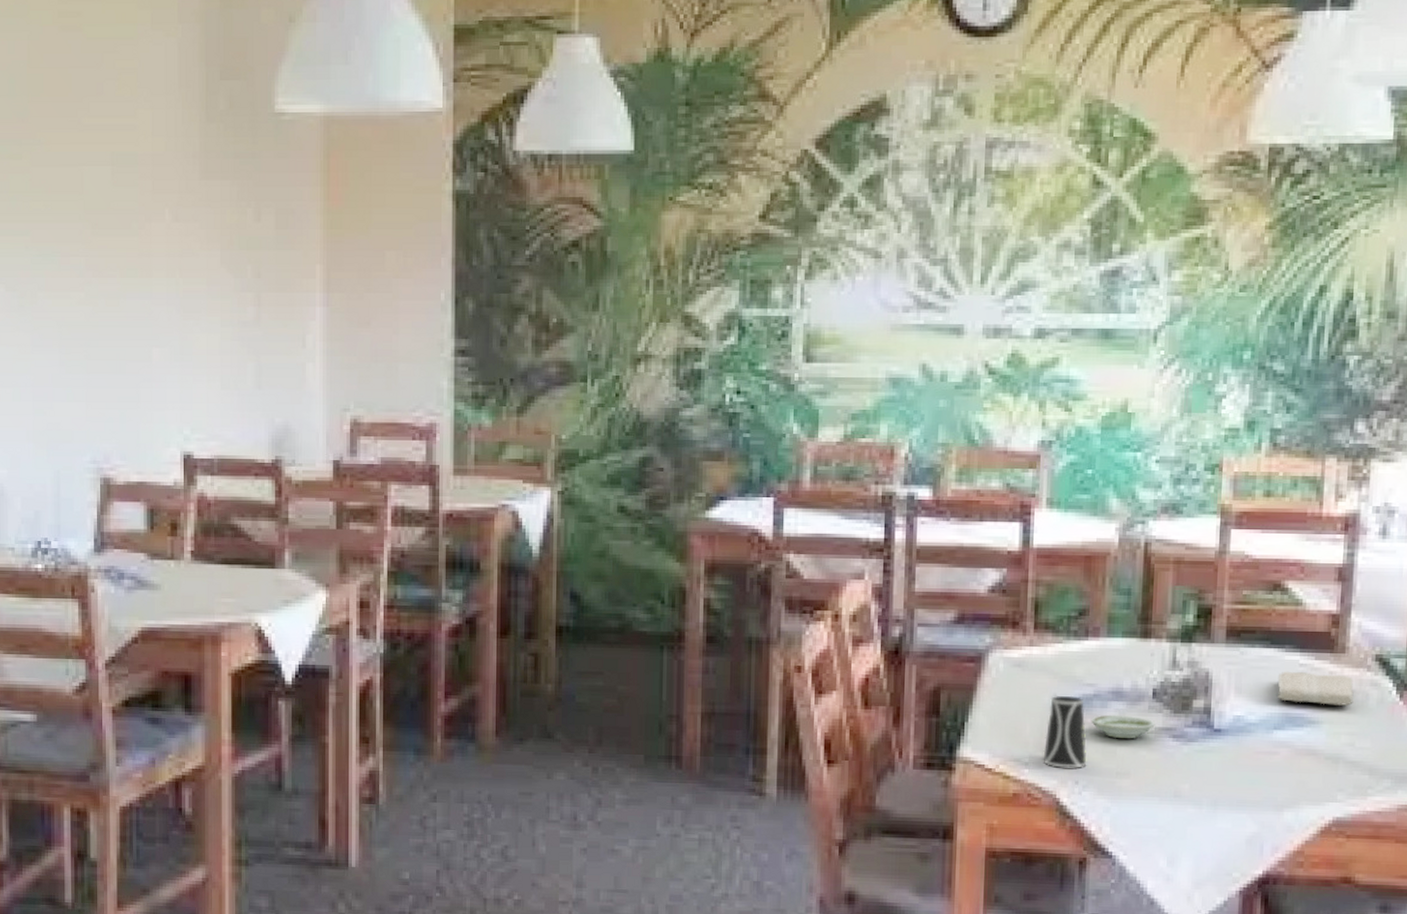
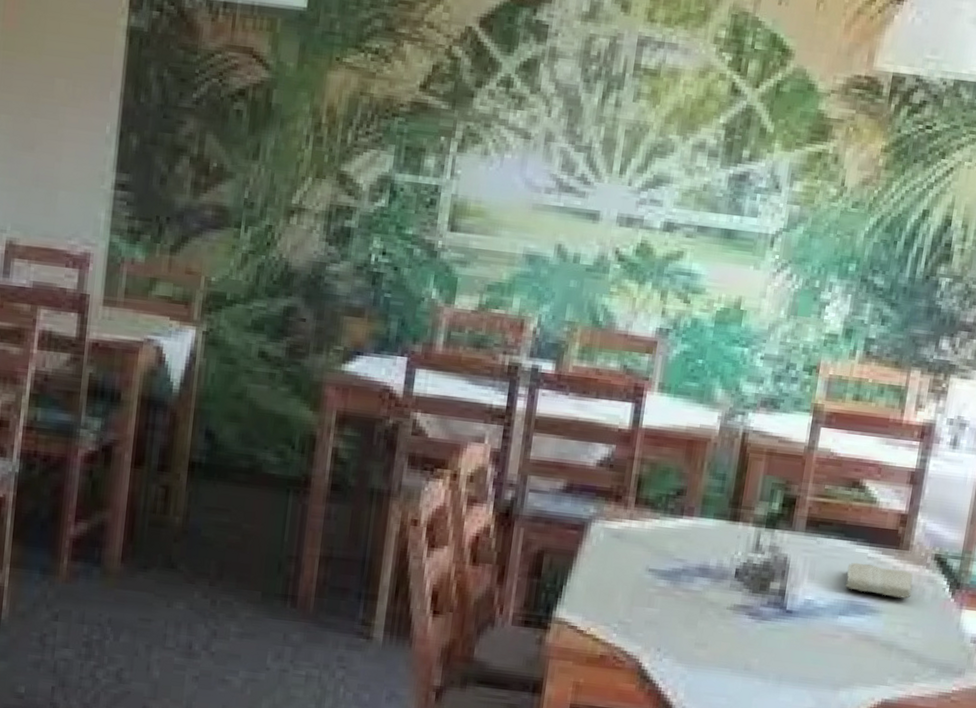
cup: present [1043,696,1087,768] -> none [630,568,673,637]
saucer: present [1090,714,1155,738] -> none [677,589,735,613]

